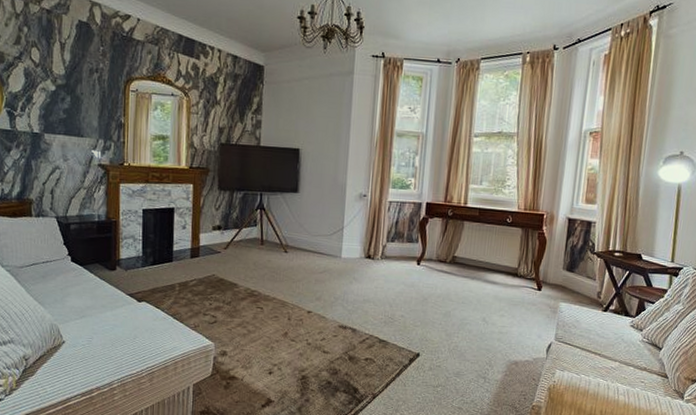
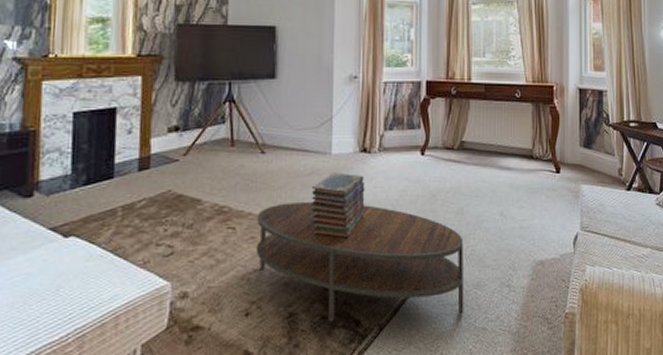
coffee table: none [278,293,448,395] -> present [255,202,464,322]
book stack: none [323,272,368,326] -> present [311,172,365,240]

